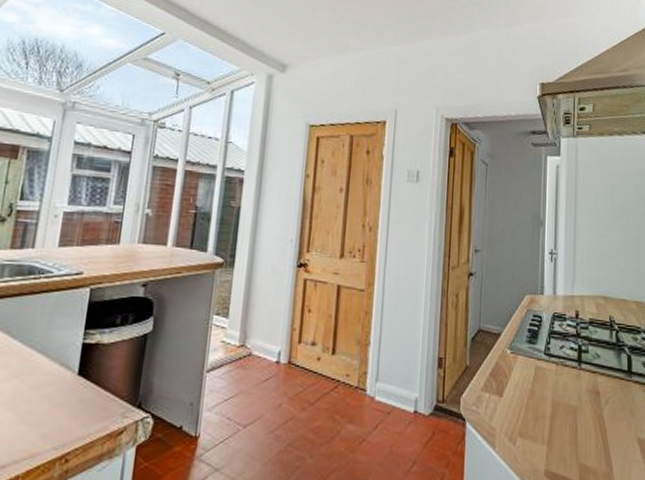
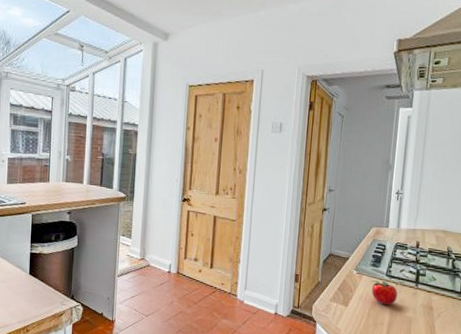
apple: none [527,360,560,393] -> present [370,280,398,306]

